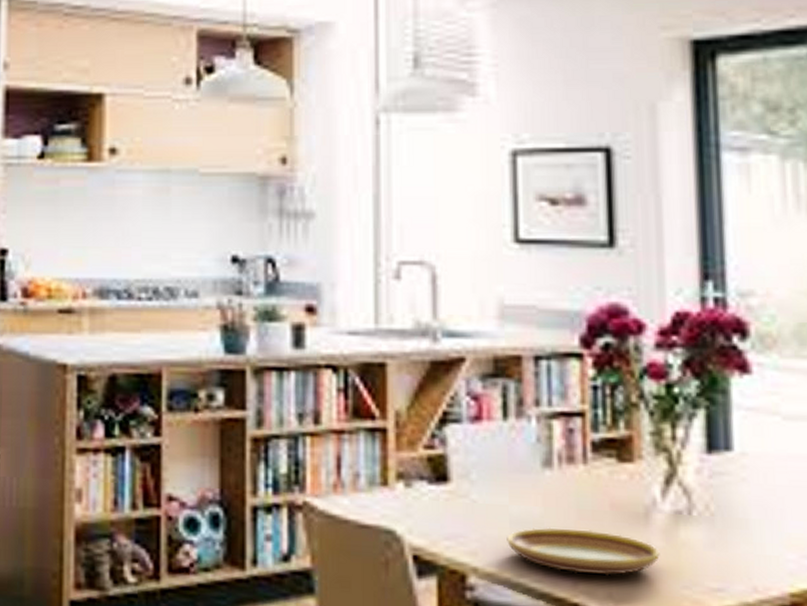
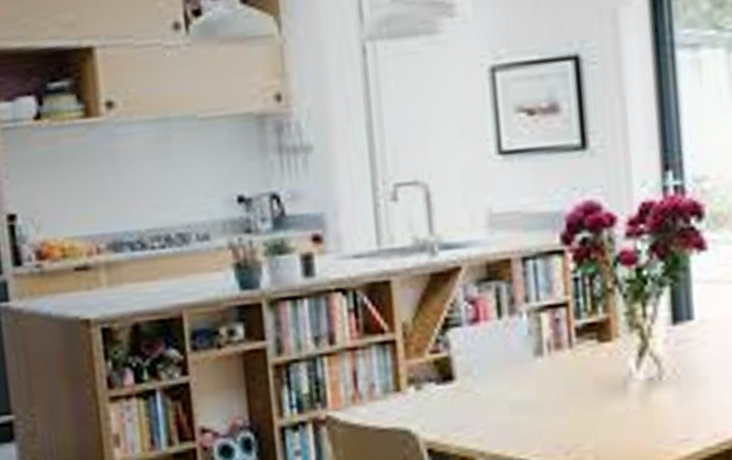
plate: present [507,527,660,576] -> none [507,404,637,444]

